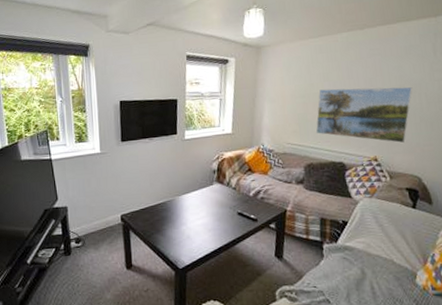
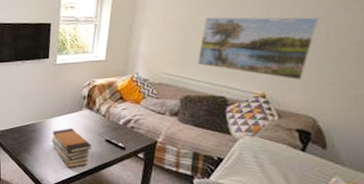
book stack: none [183,203,226,246] -> present [51,127,93,168]

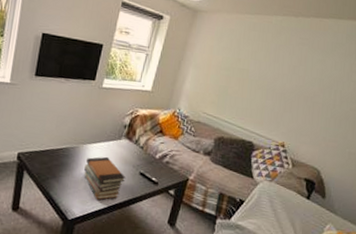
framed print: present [197,17,320,81] -> none [232,66,331,135]

